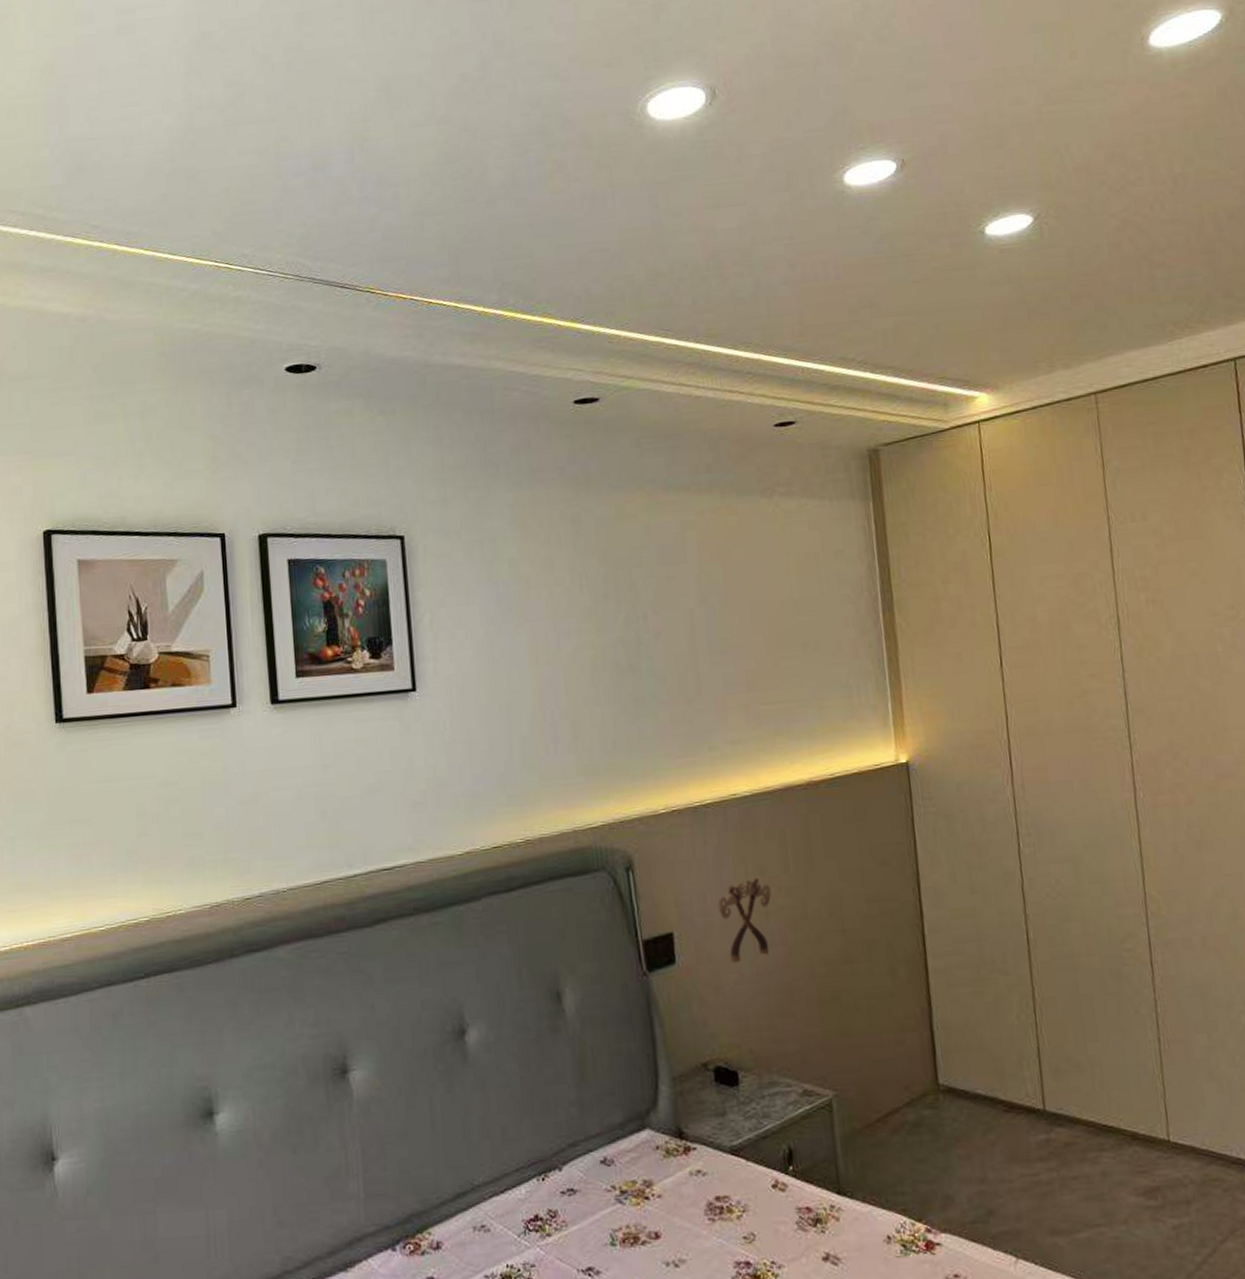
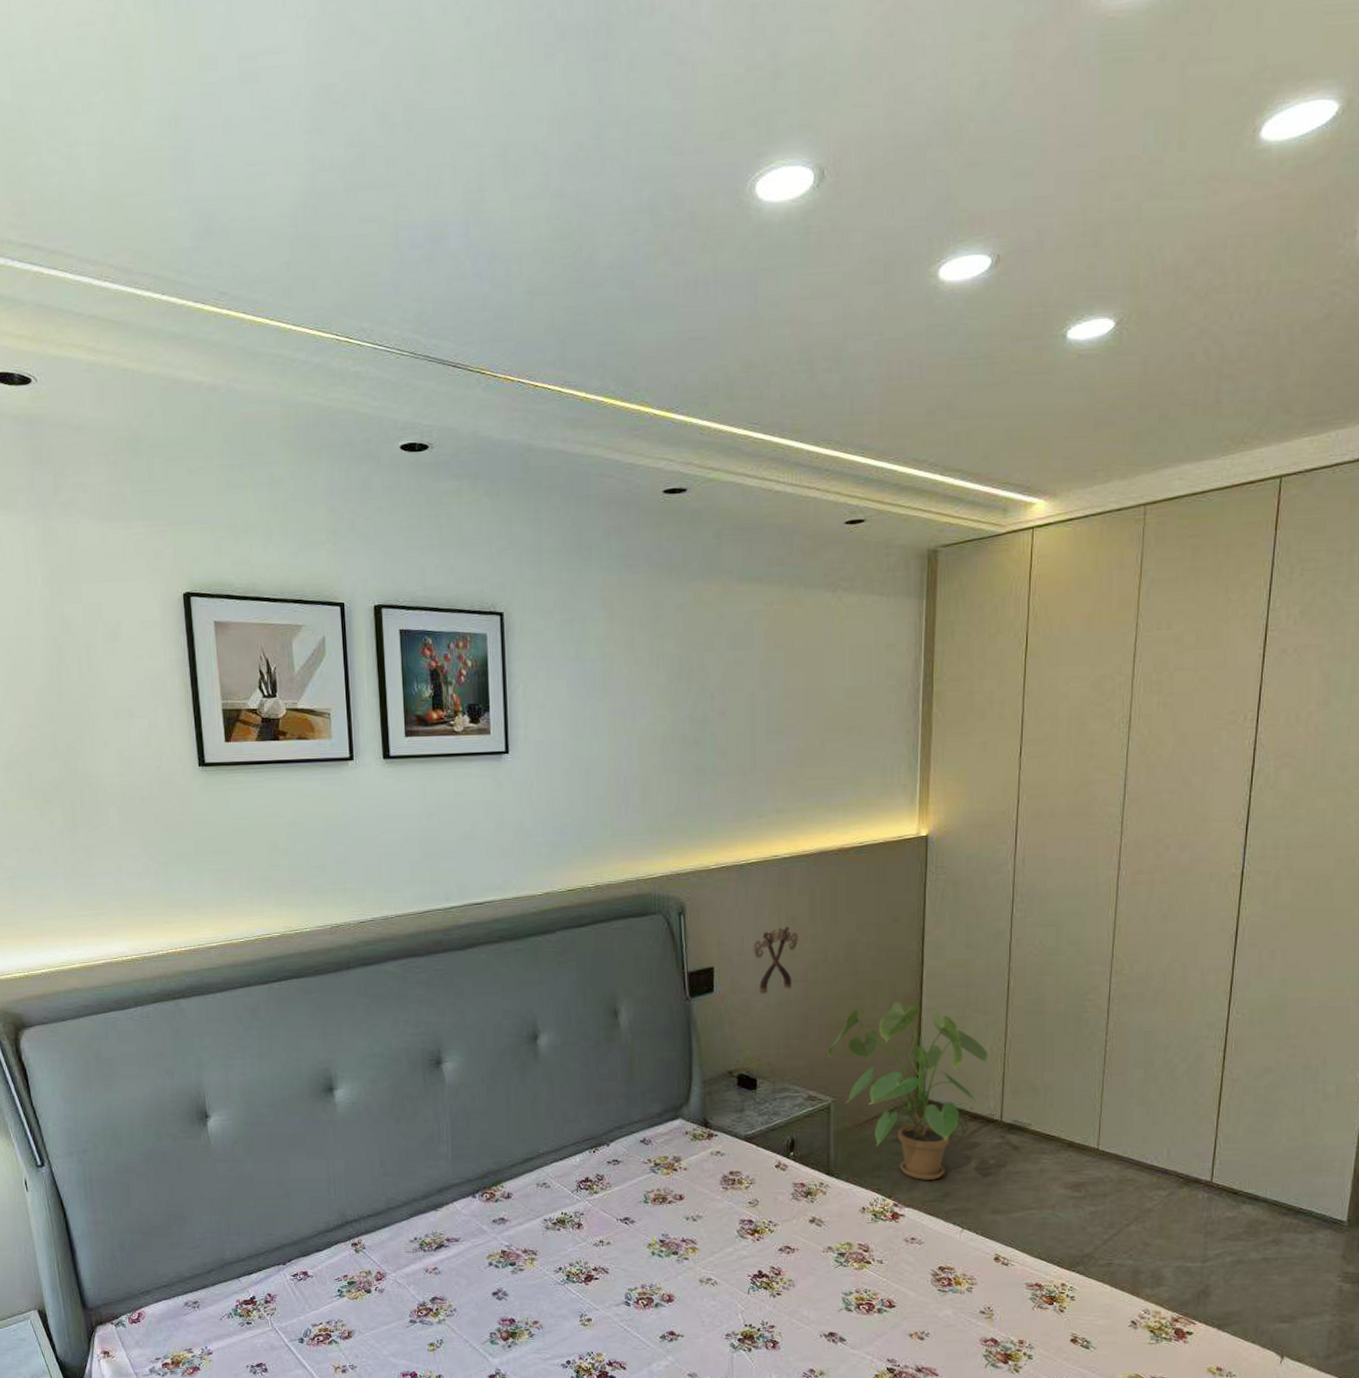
house plant: none [820,963,1020,1195] -> present [827,1001,990,1180]

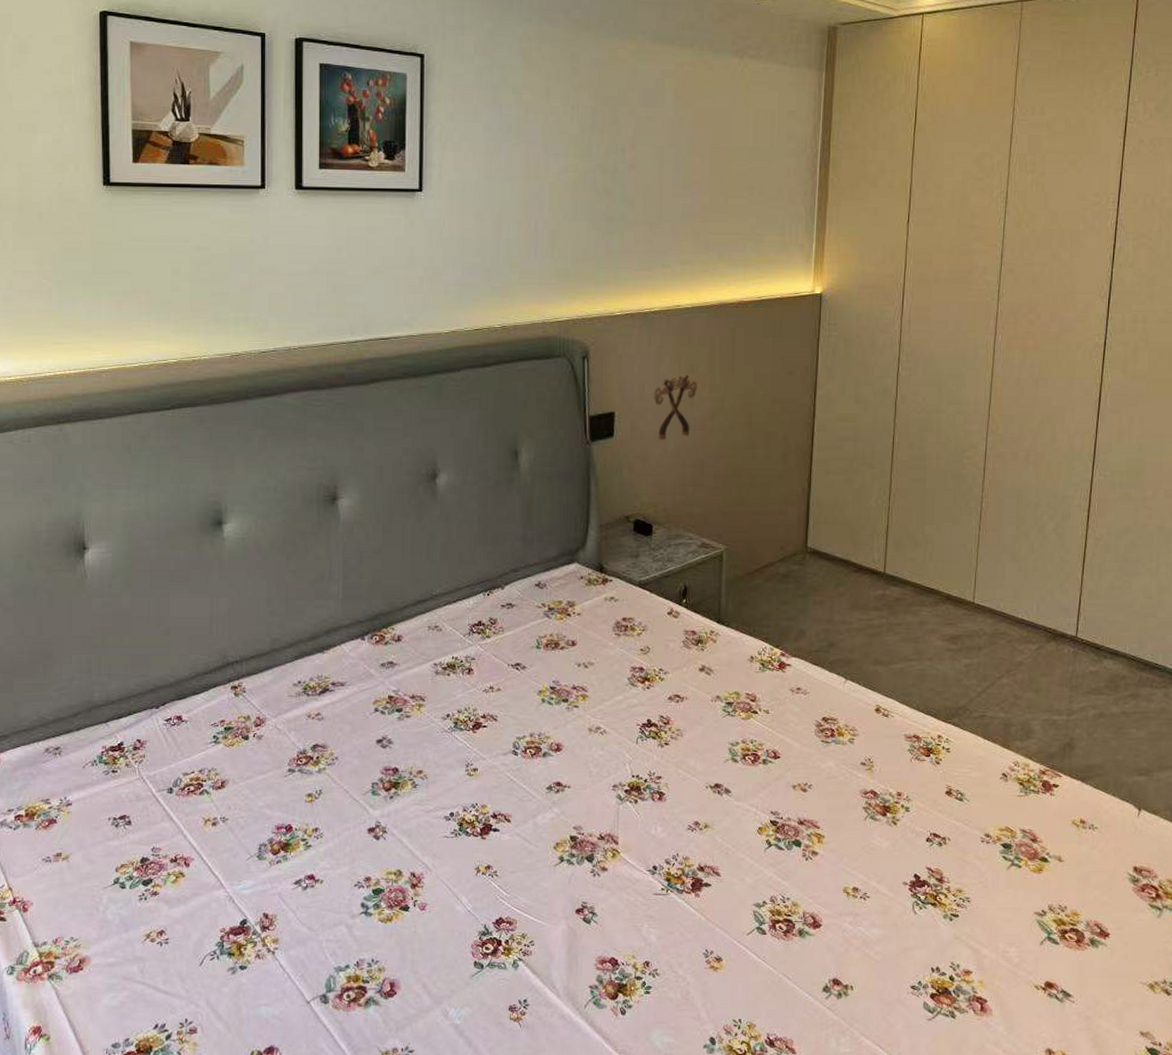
house plant: present [827,1001,990,1180] -> none [721,452,875,630]

